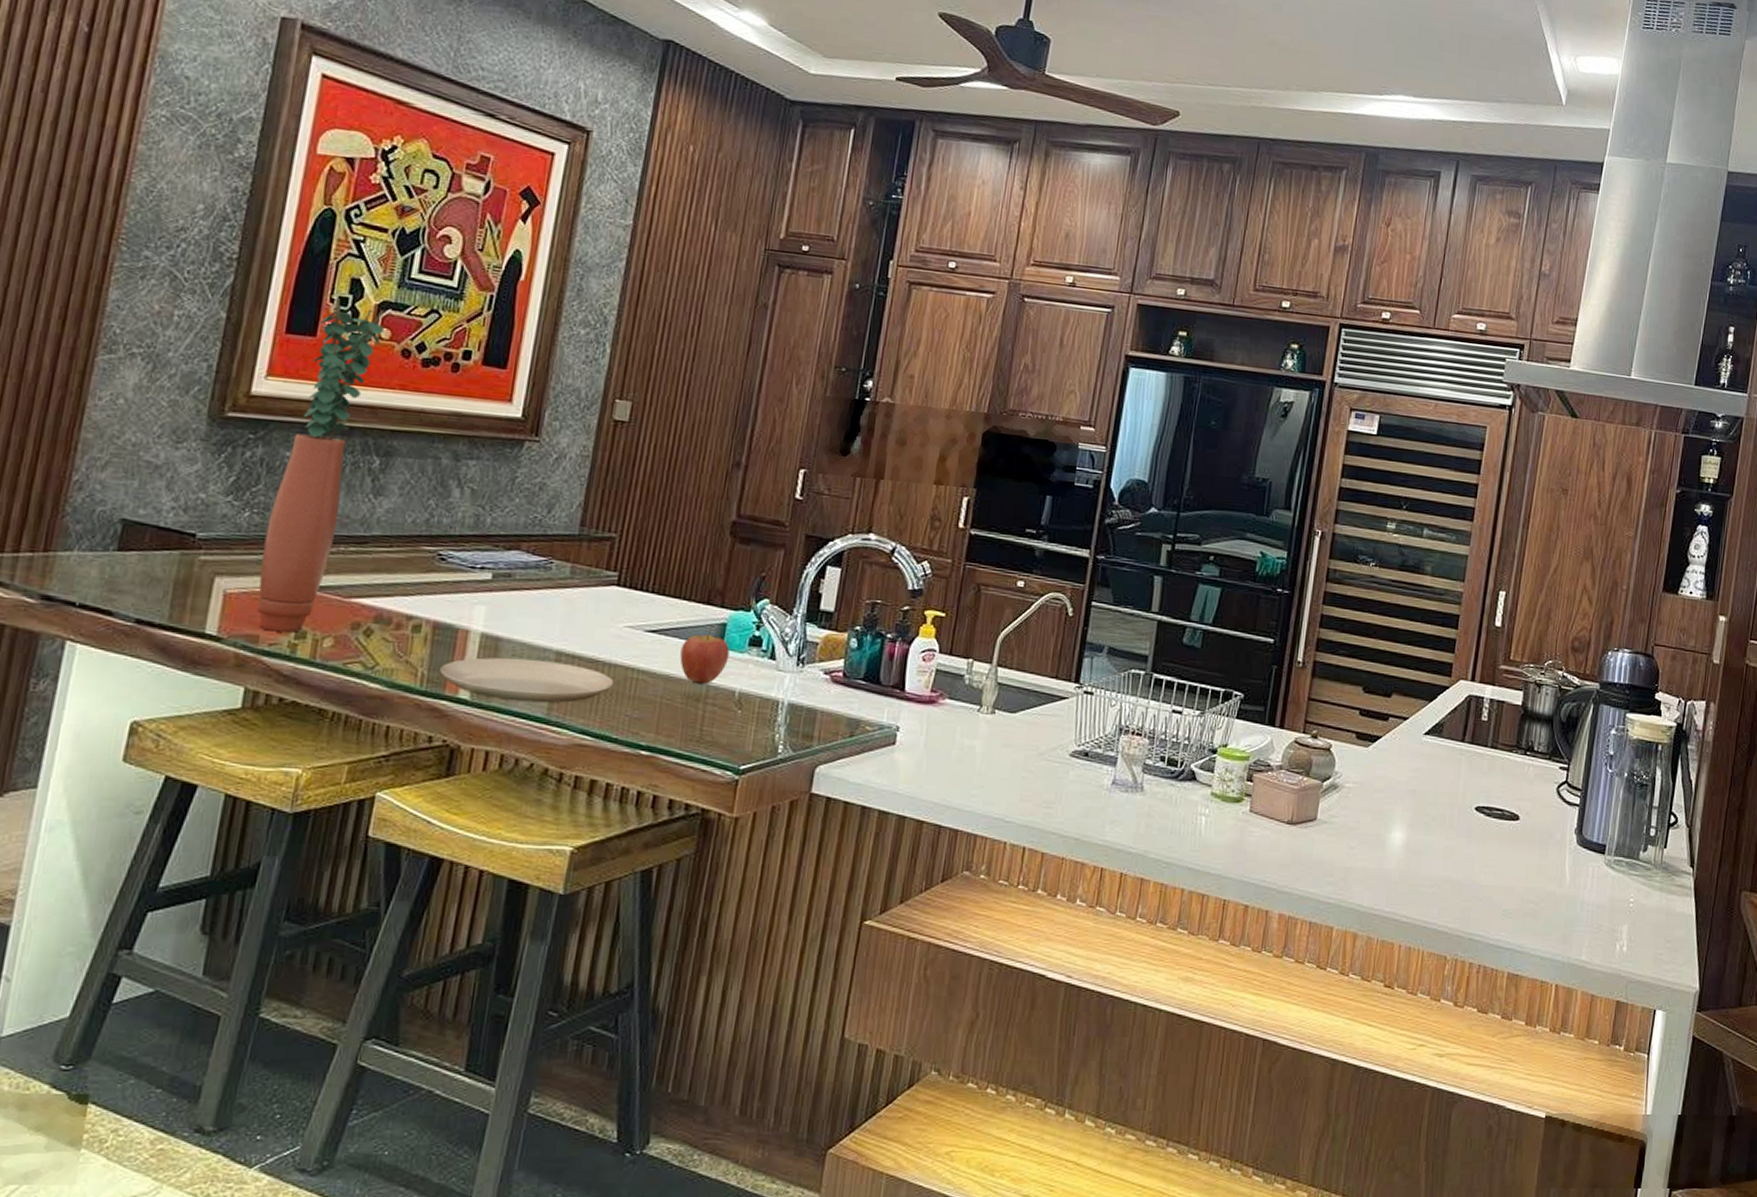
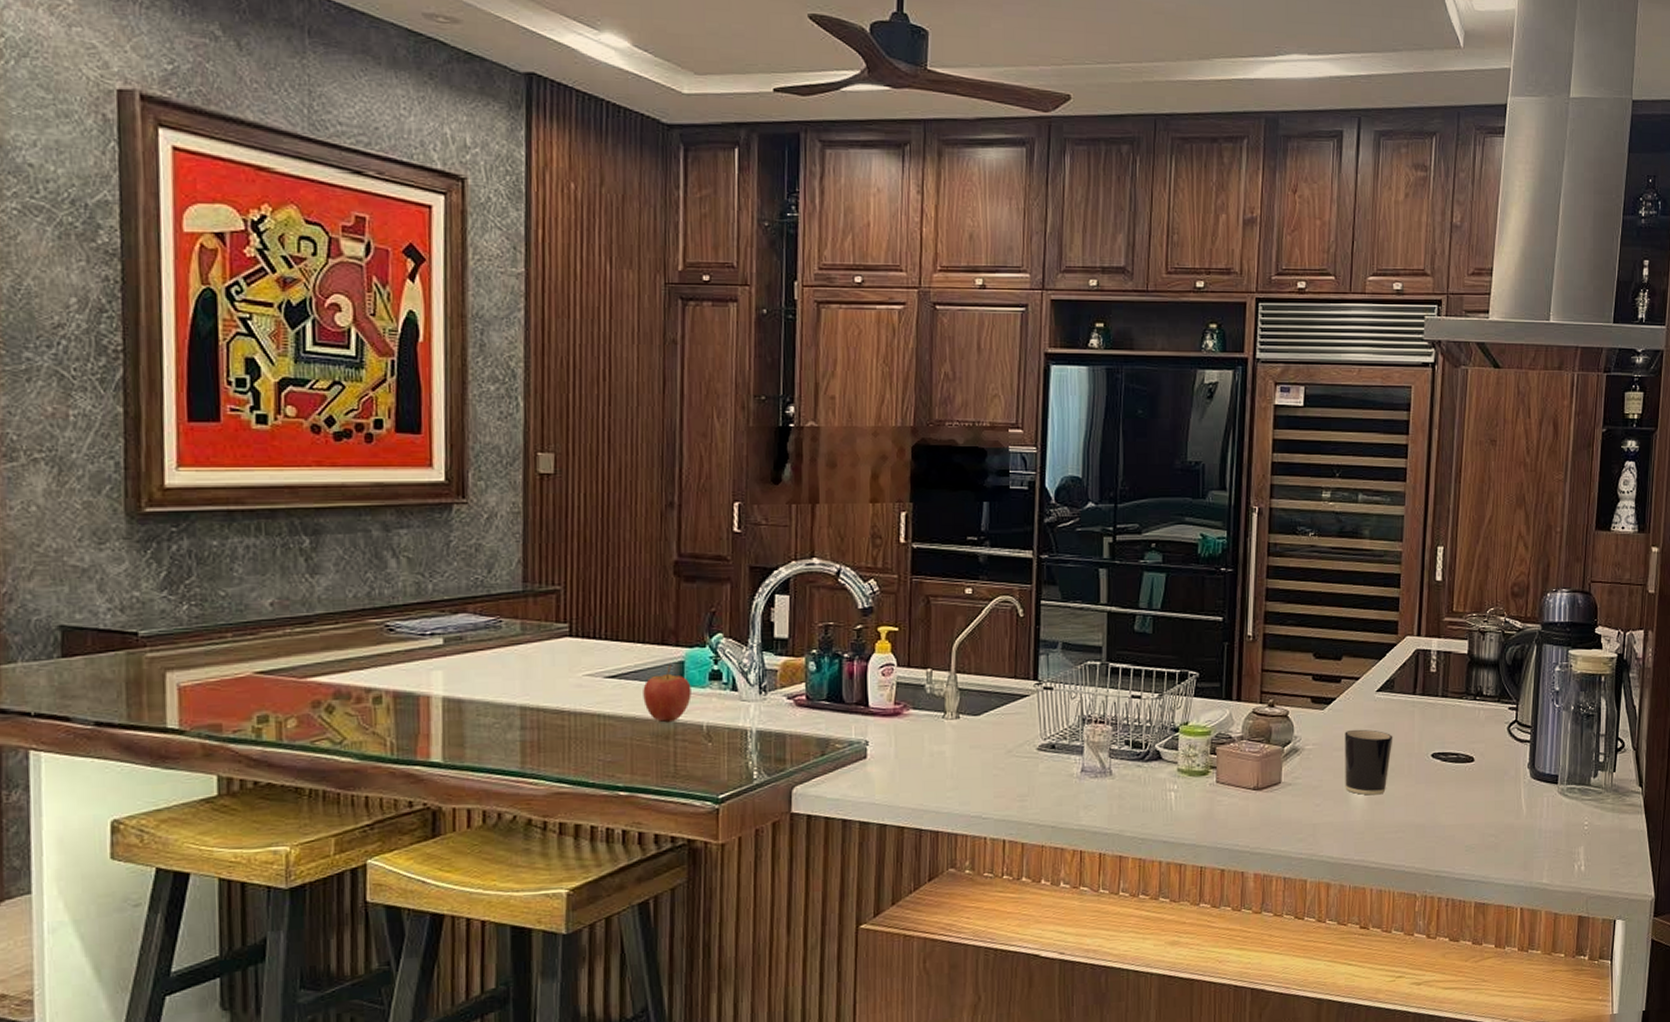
vase: present [256,297,385,633] -> none [207,379,290,719]
plate: present [440,657,614,703] -> none [408,716,582,759]
mug: none [1382,771,1437,844] -> present [1345,729,1393,796]

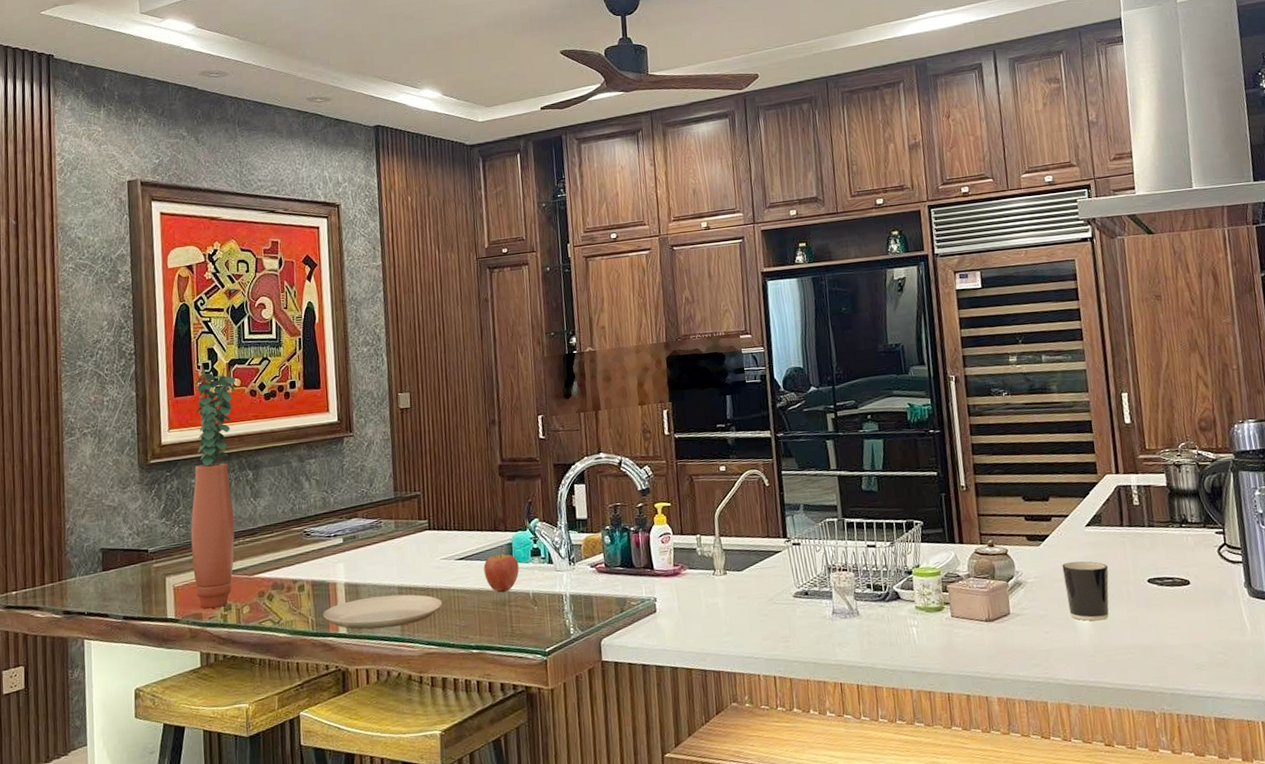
vase: none [207,379,290,719] -> present [190,364,236,609]
plate: none [408,716,582,759] -> present [323,594,443,630]

